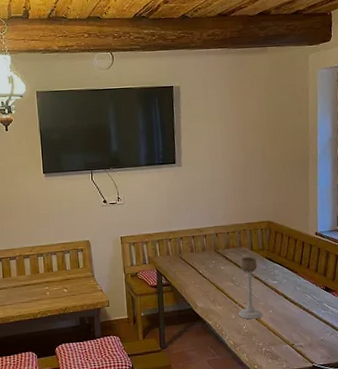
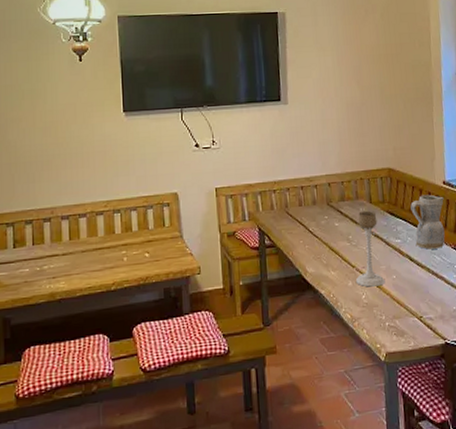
ceramic pitcher: none [286,243,316,290] -> present [410,194,445,250]

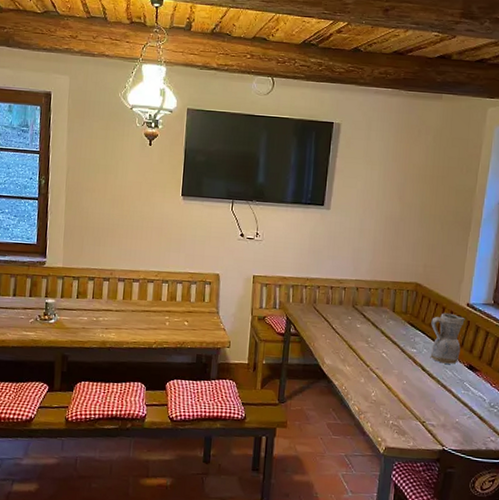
candle holder: present [355,210,385,287] -> none [367,318,398,388]

